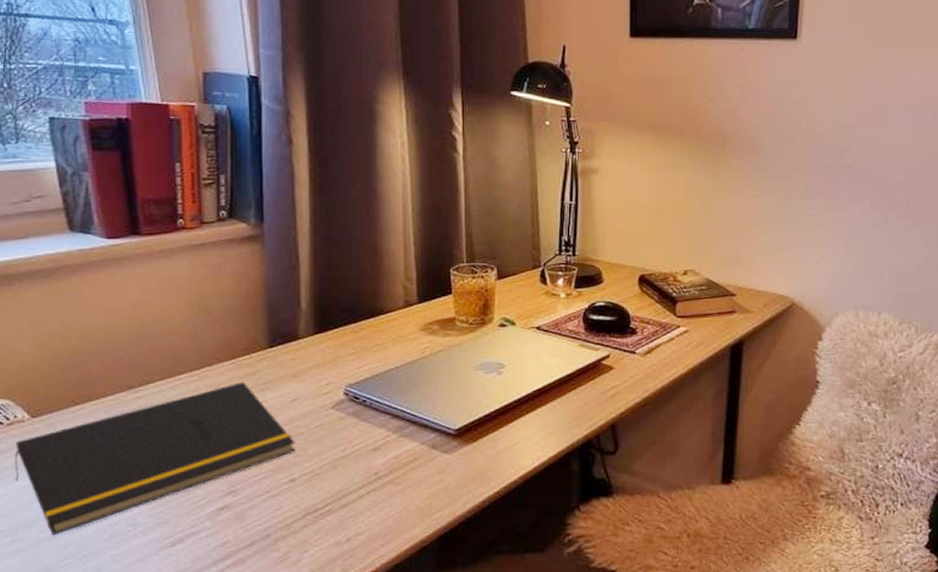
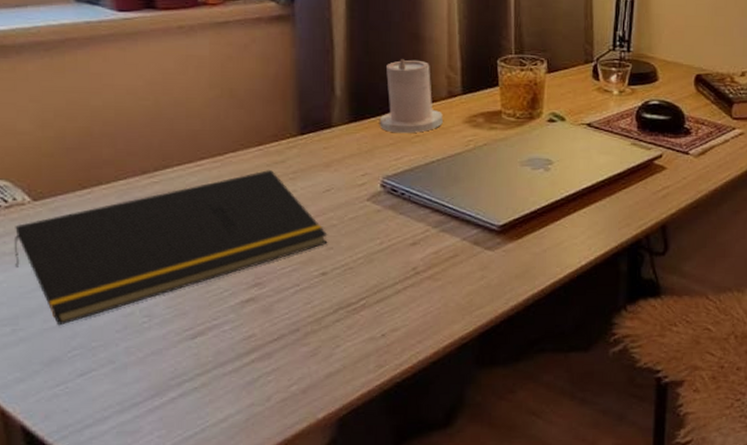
candle: none [341,272,400,343] -> present [379,59,443,134]

